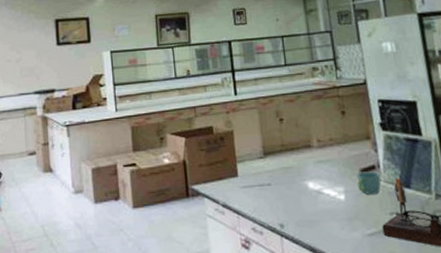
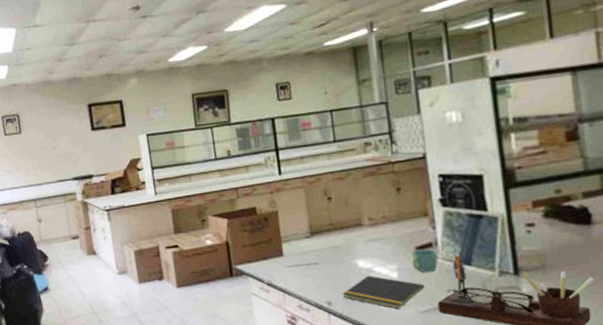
notepad: none [294,197,370,233] -> present [342,275,425,310]

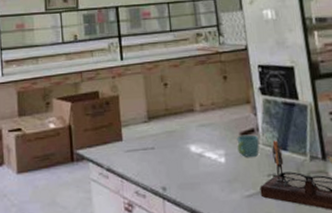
notepad: present [342,275,425,310] -> none [176,160,249,195]

